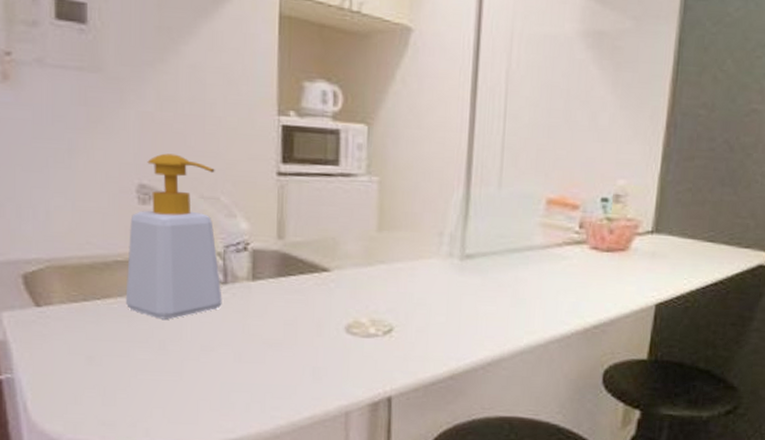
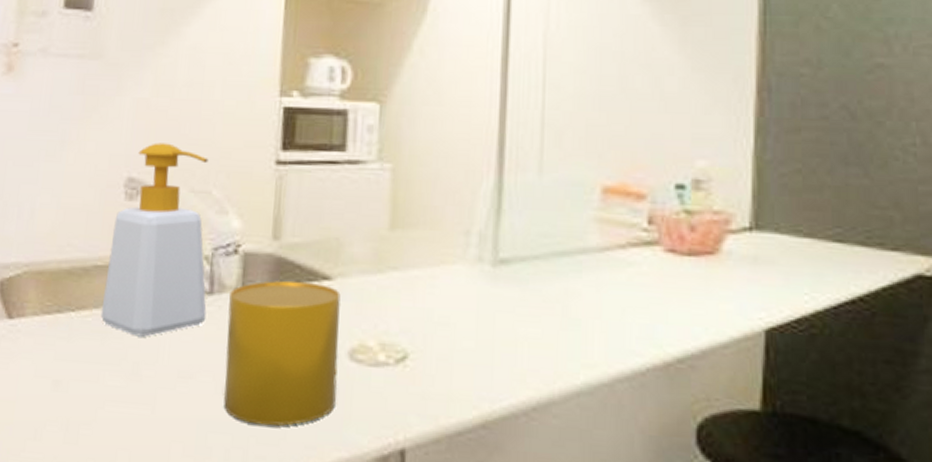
cup: none [241,272,338,385] -> present [224,280,341,426]

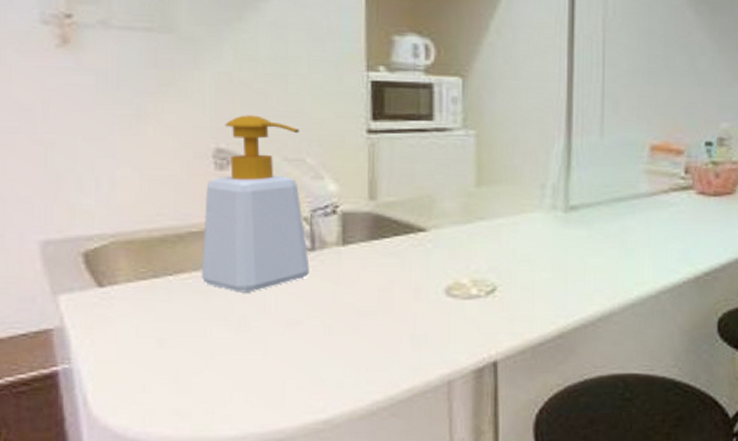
cup: present [224,280,341,426] -> none [331,234,436,356]

